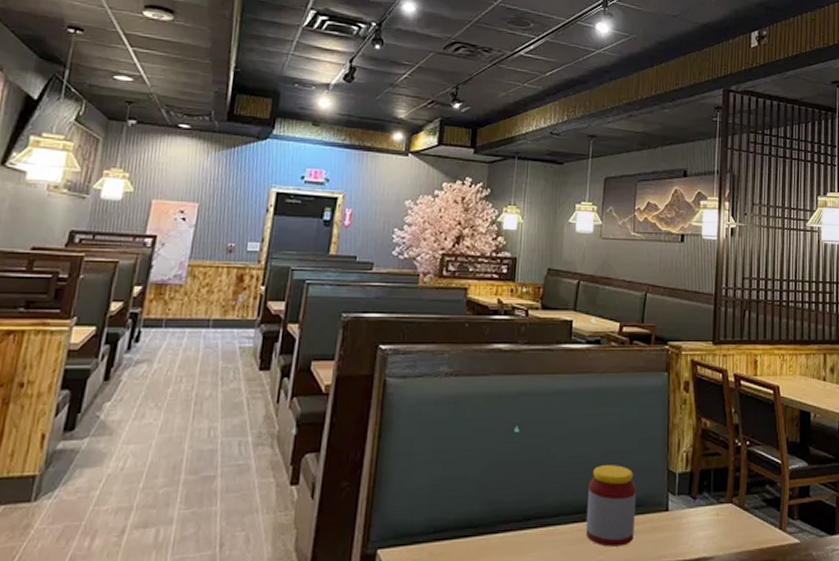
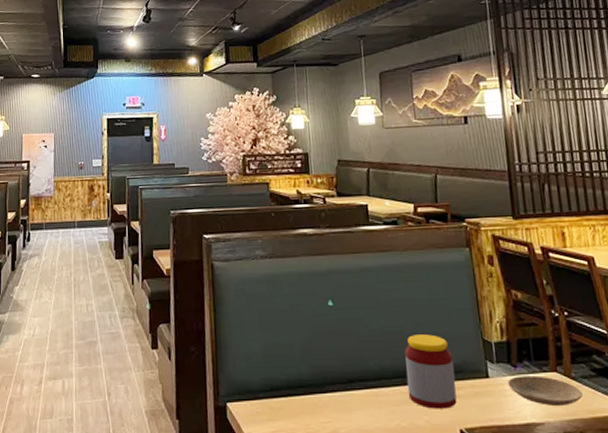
plate: none [686,507,752,539] -> present [508,376,582,407]

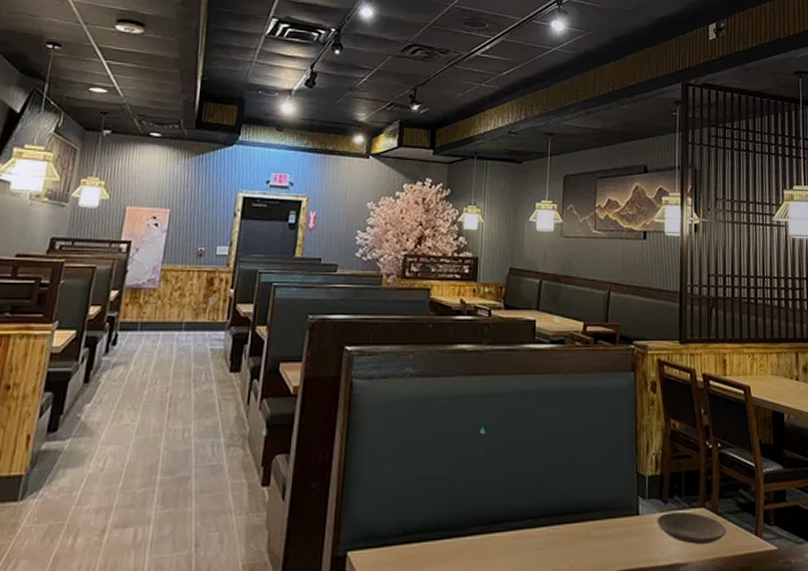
jar: present [404,334,457,409] -> none [555,467,606,552]

